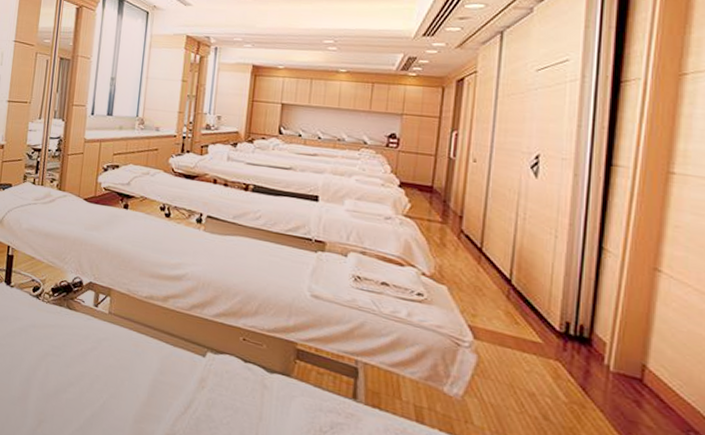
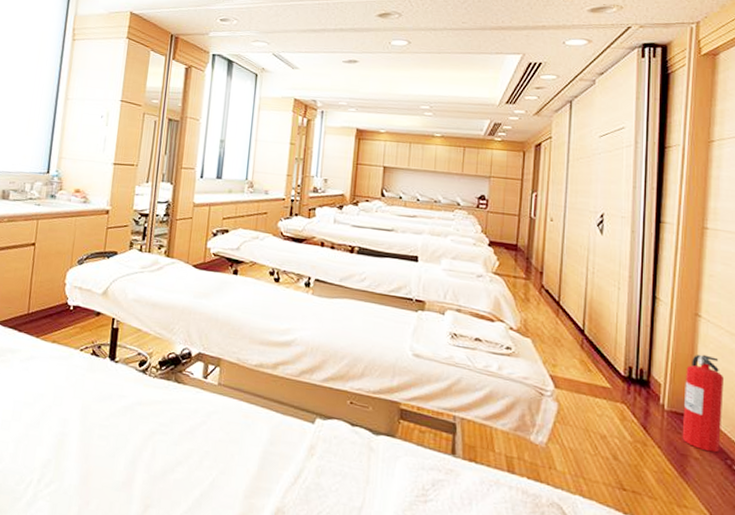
fire extinguisher: none [631,314,689,423] -> present [682,354,724,453]

